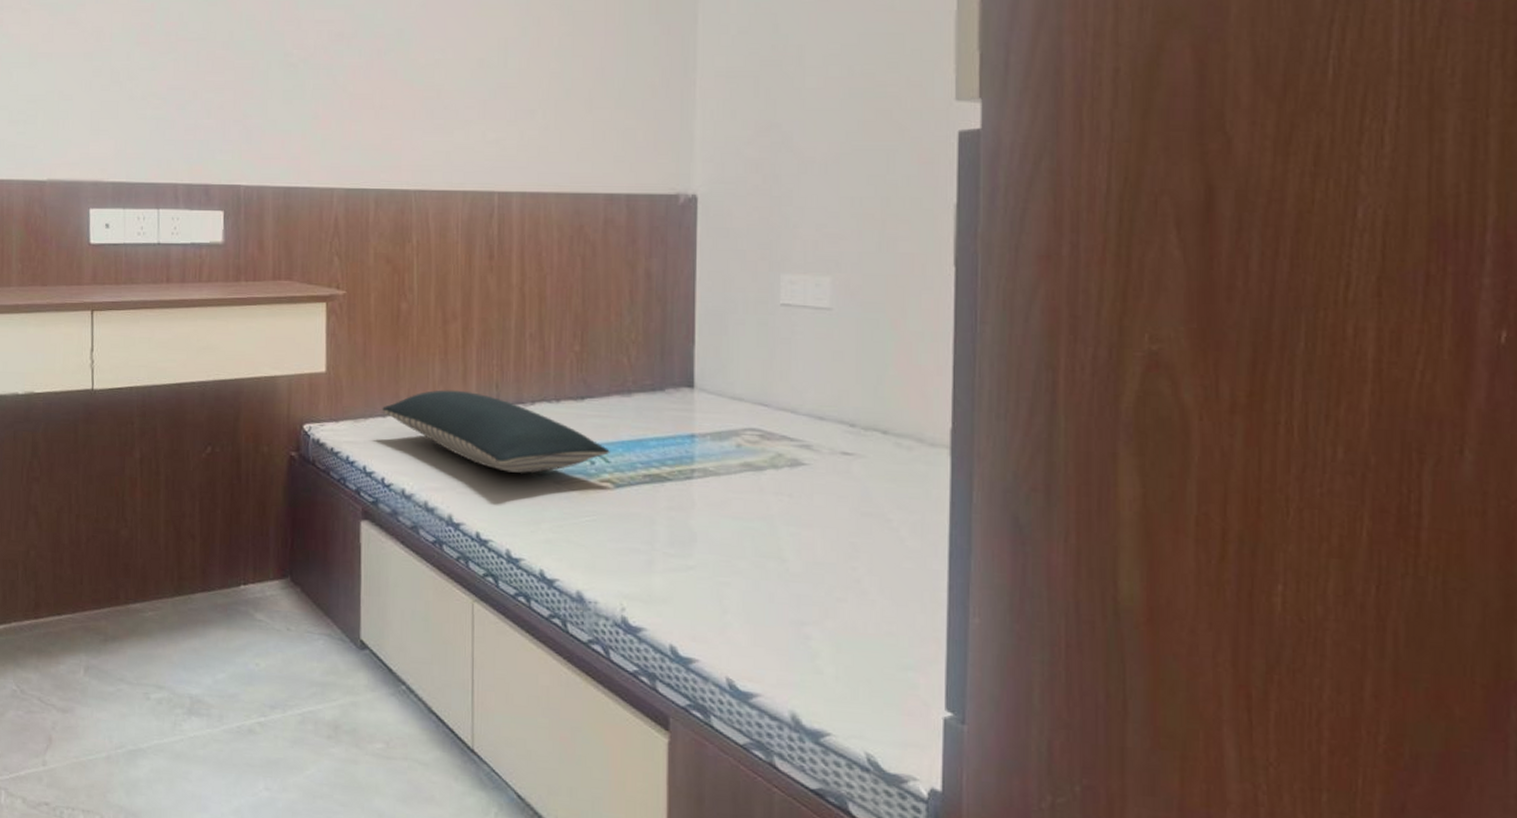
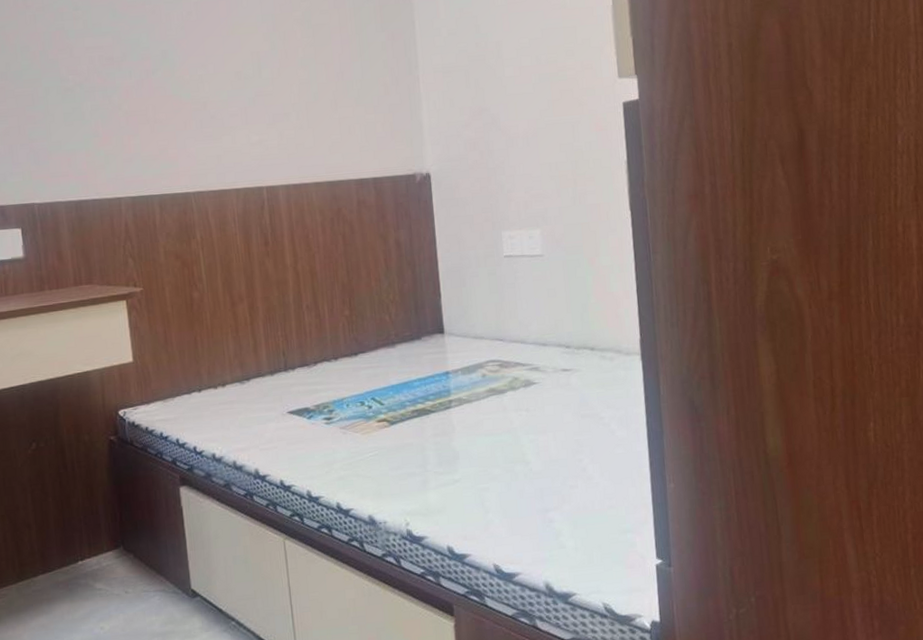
pillow: present [381,390,610,473] -> none [186,361,383,426]

